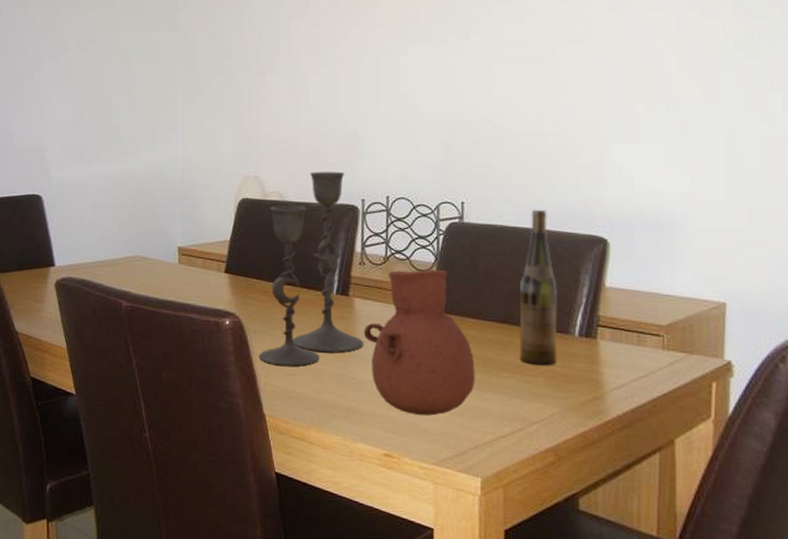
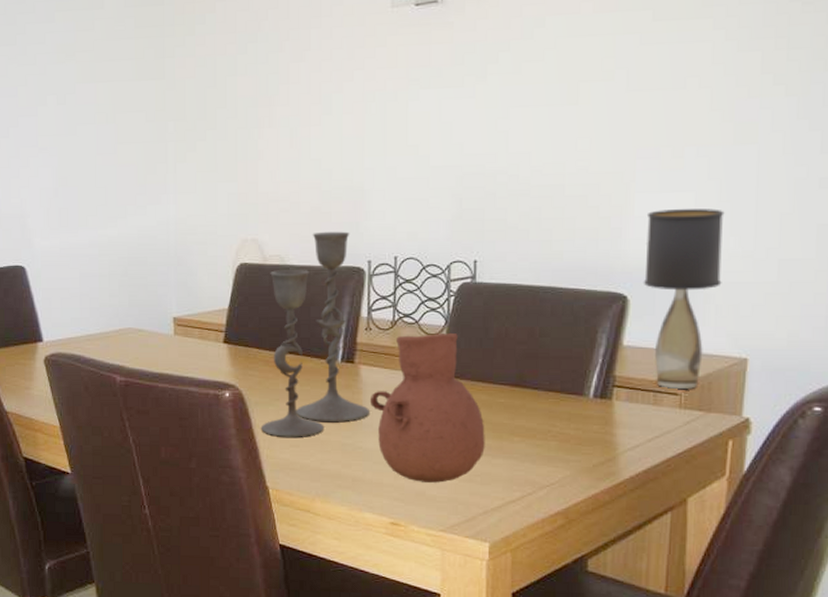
wine bottle: present [519,209,557,365] -> none [531,265,573,429]
table lamp: none [622,160,697,332] -> present [643,209,725,390]

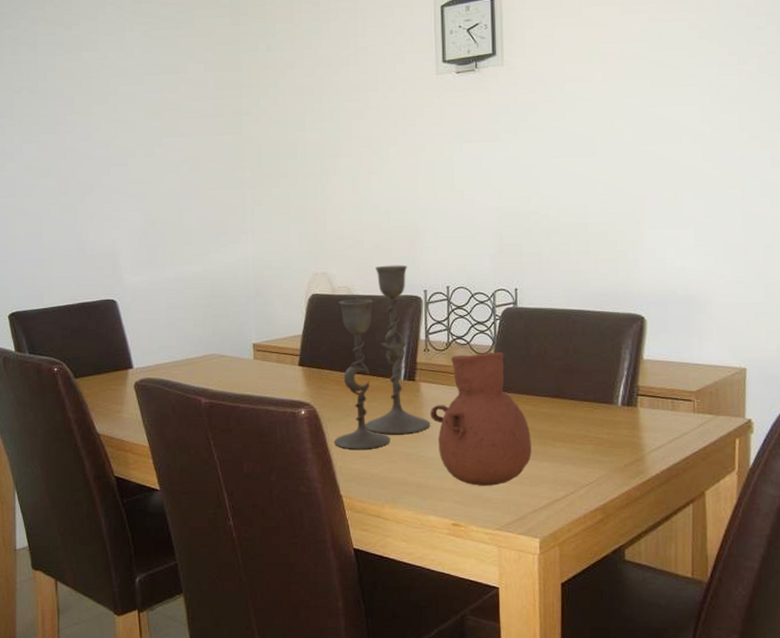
table lamp: present [643,209,725,390] -> none [656,242,721,397]

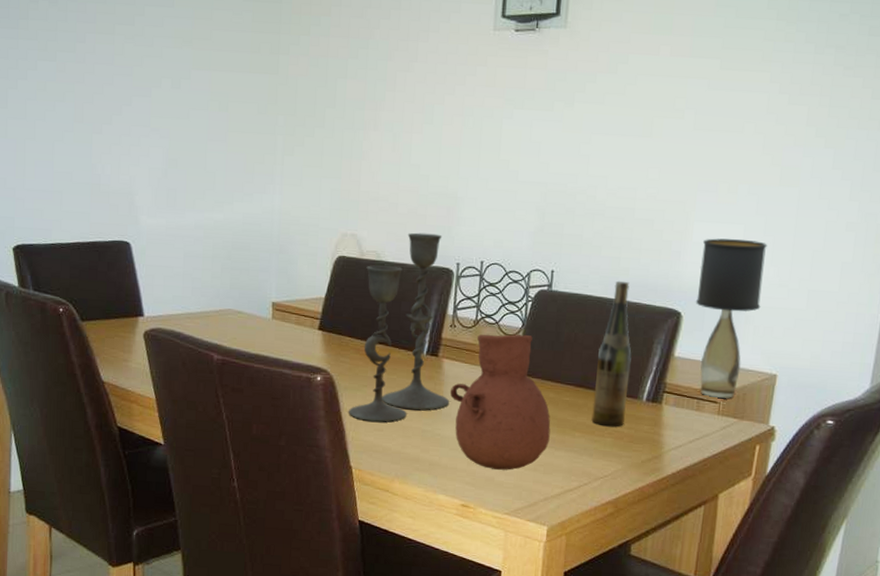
wine bottle: none [569,292,603,434] -> present [591,280,632,427]
table lamp: none [656,242,721,397] -> present [695,238,768,399]

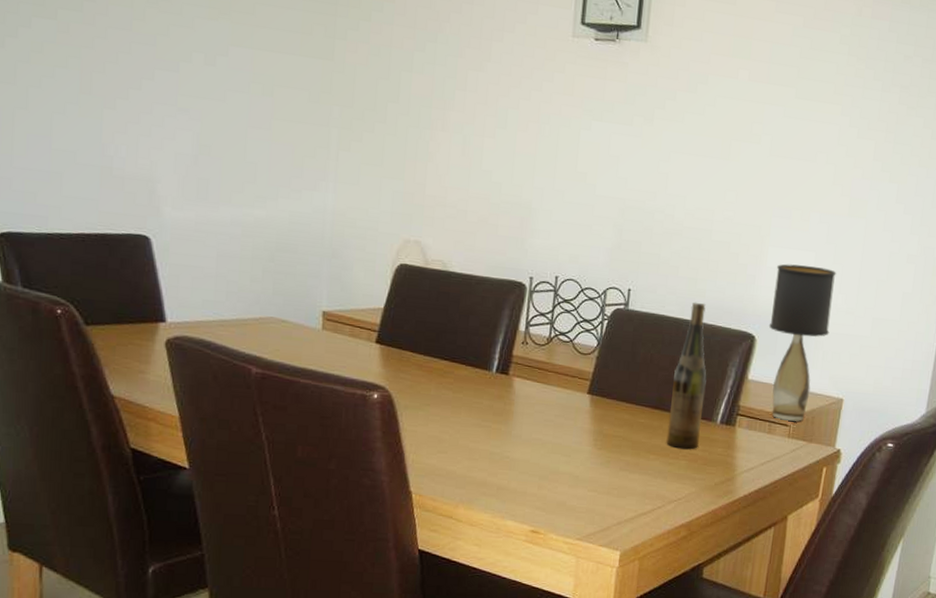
candlestick: present [349,232,449,422] -> none [409,242,519,444]
vase: present [449,334,551,470] -> none [520,352,625,494]

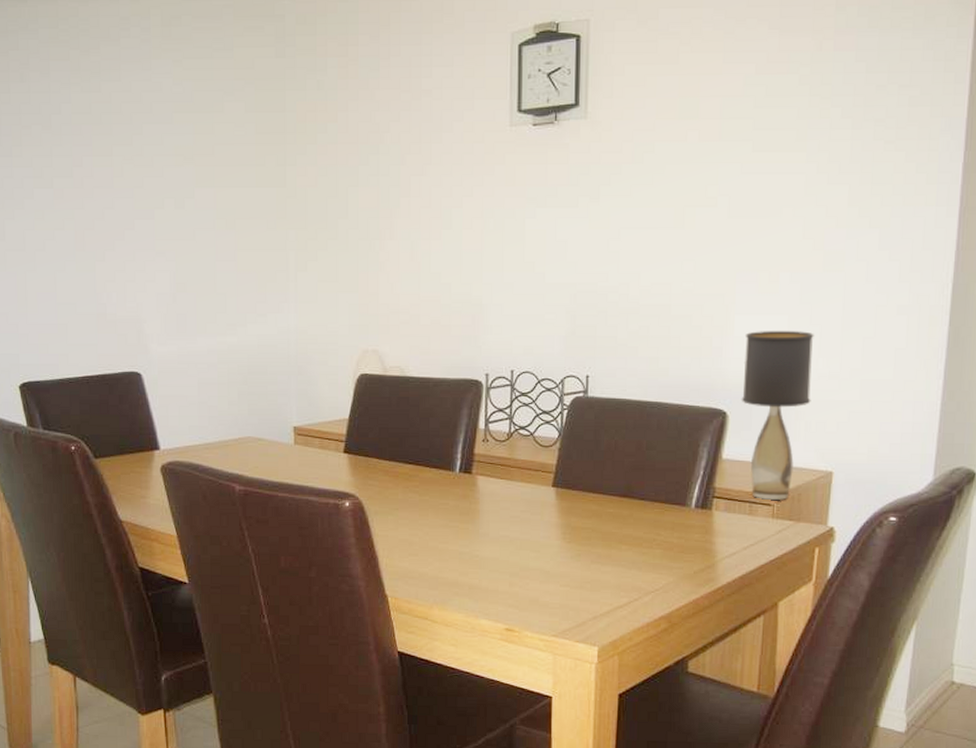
wine bottle: present [666,301,707,449] -> none [638,382,677,537]

